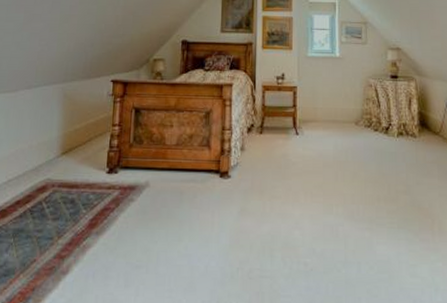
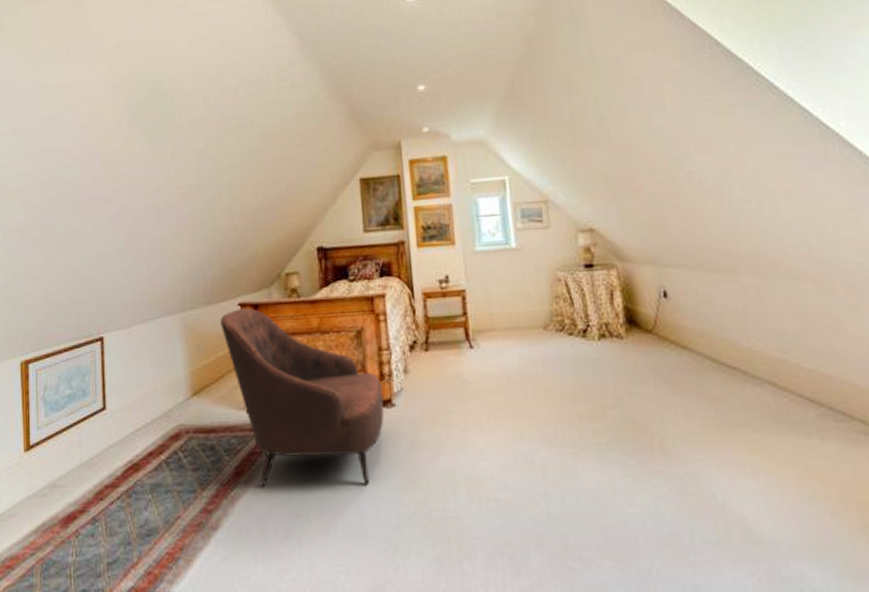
armchair: none [94,84,222,244] -> present [220,308,385,488]

